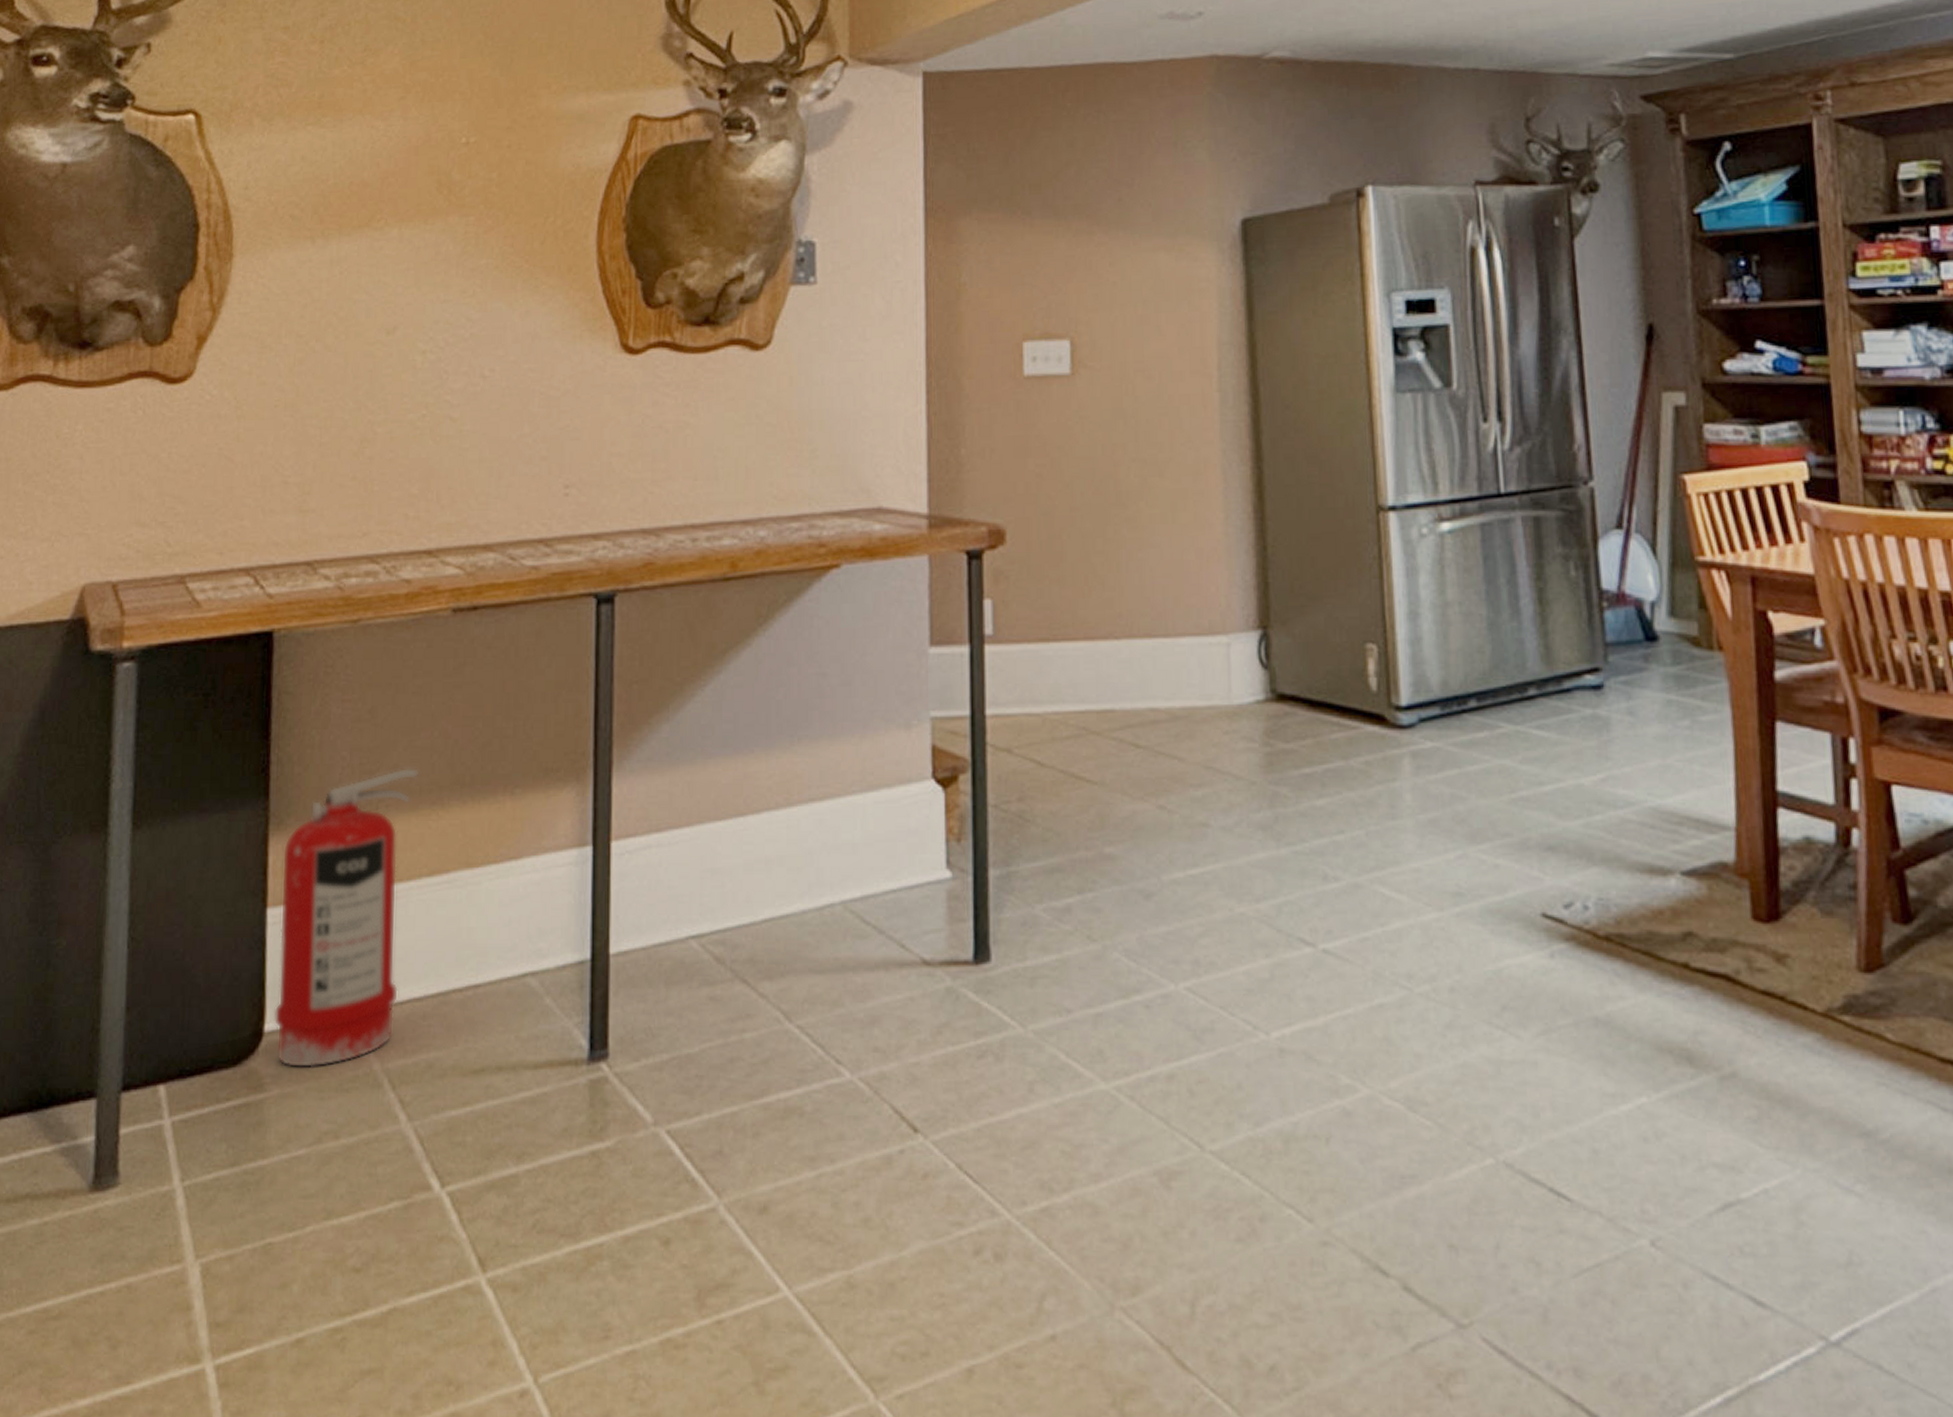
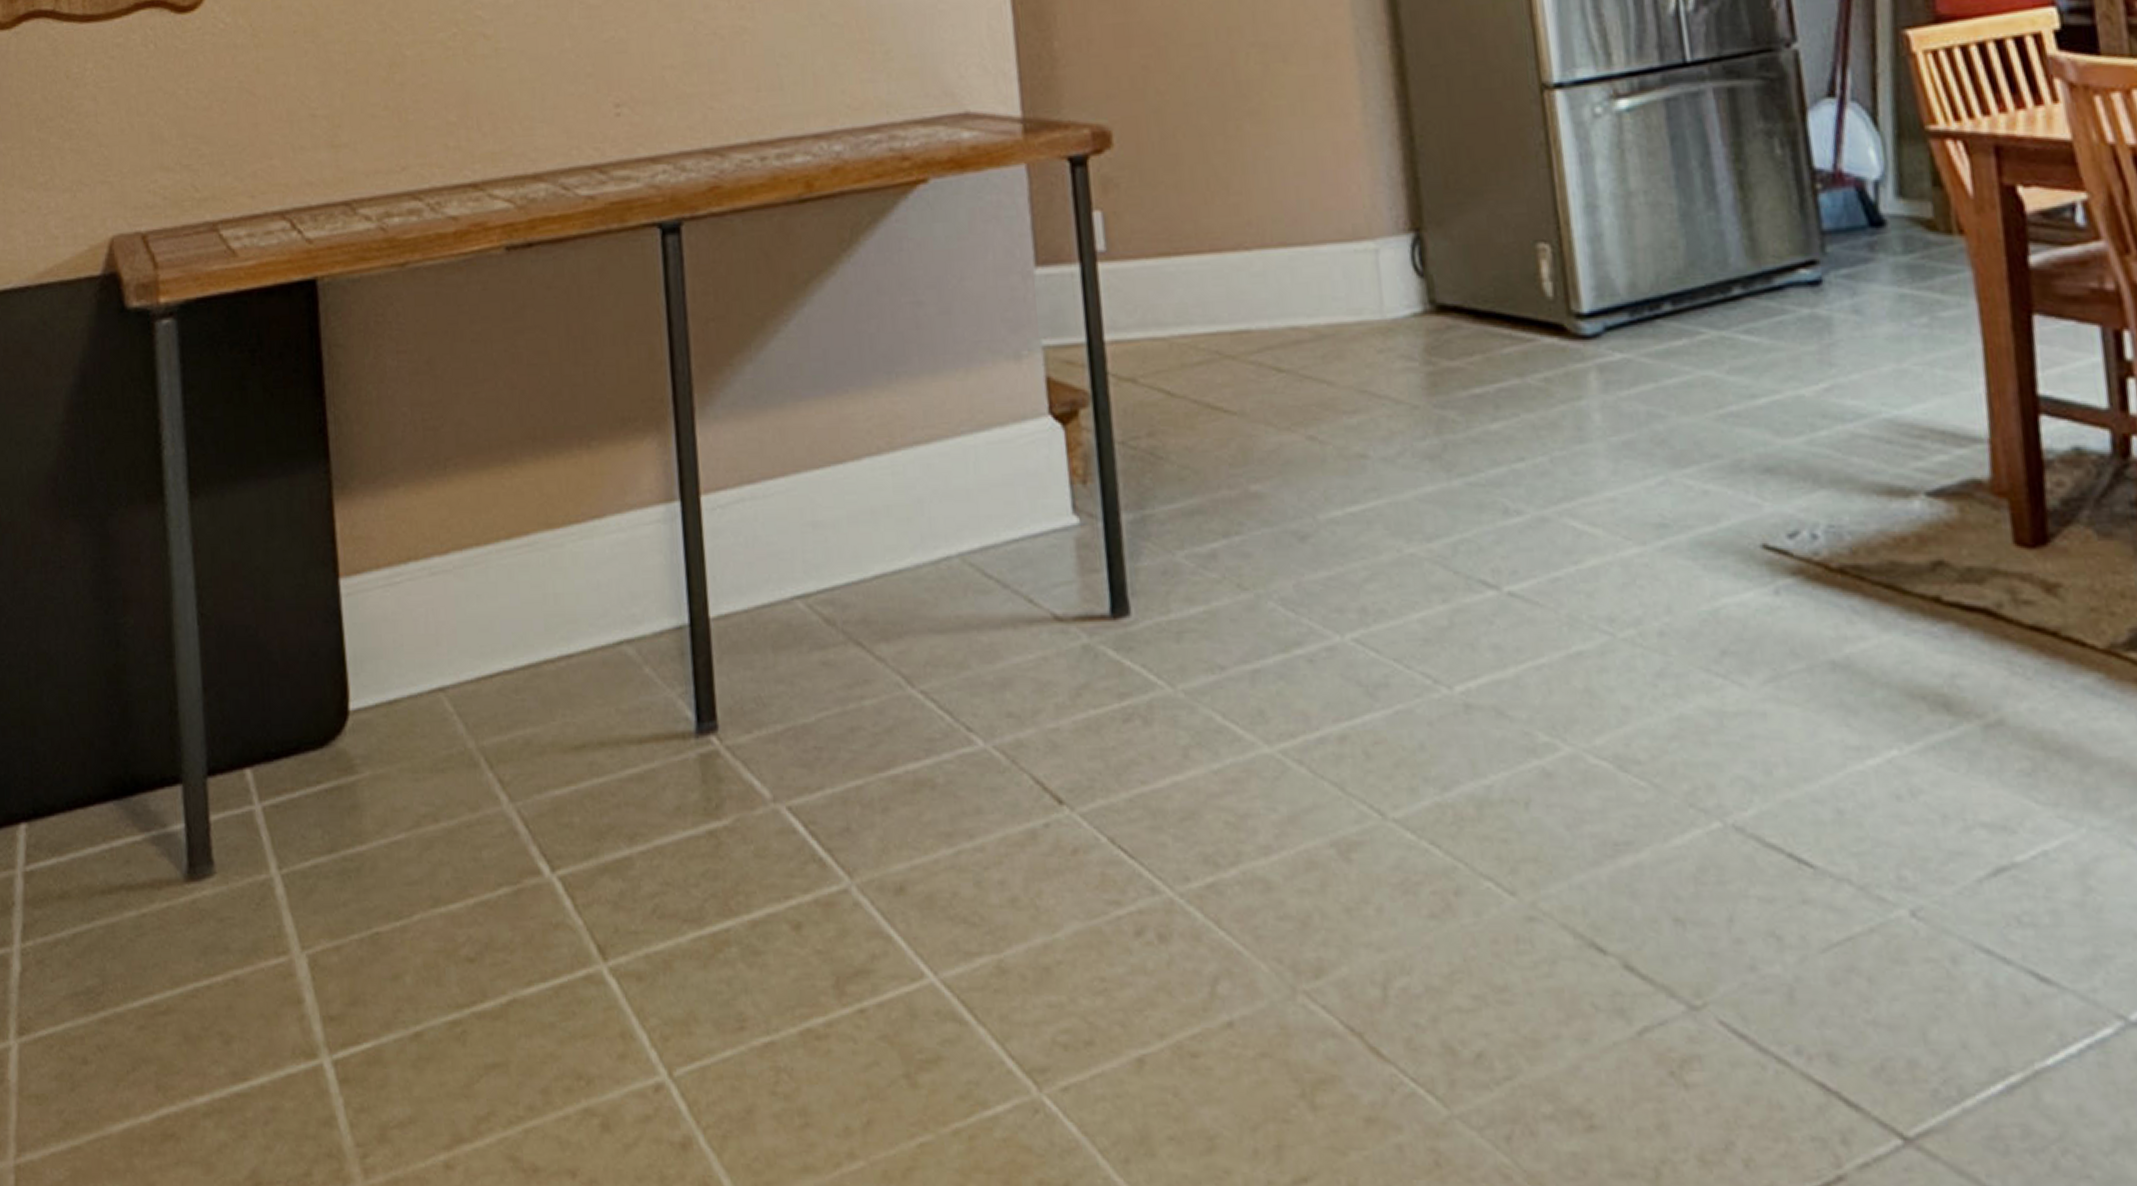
fire extinguisher: present [273,767,418,1069] -> none [349,421,487,748]

